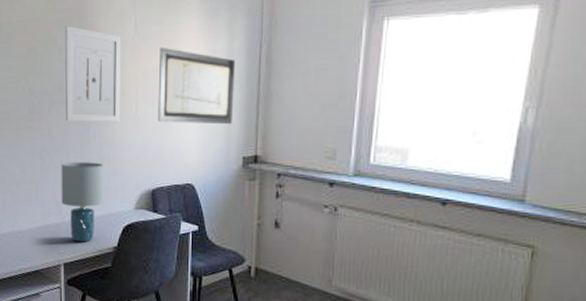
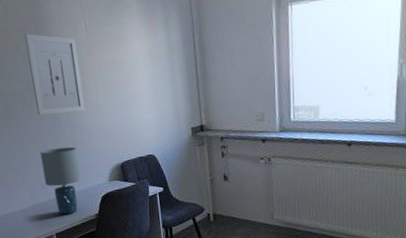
wall art: present [158,46,236,125] -> none [110,44,179,107]

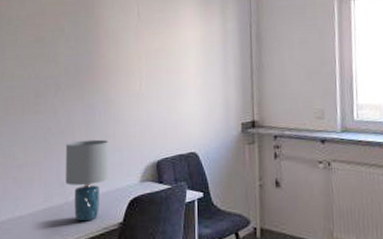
wall art: present [24,33,86,116] -> none [71,17,126,103]

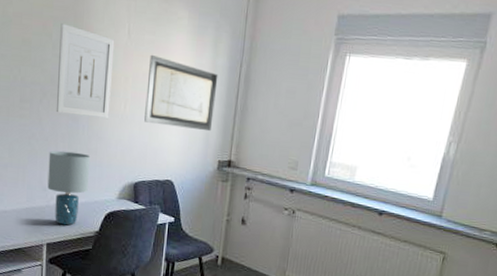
wall art: none [71,17,126,103] -> present [56,23,115,120]
wall art: none [160,30,230,97] -> present [144,54,218,132]

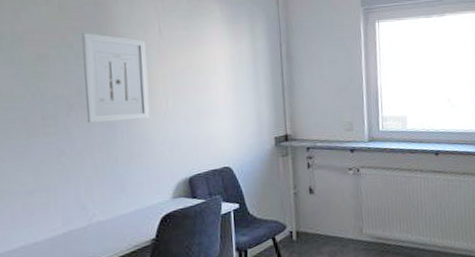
lamp: present [47,150,91,226] -> none [84,159,136,242]
wall art: present [144,54,218,132] -> none [186,48,262,115]

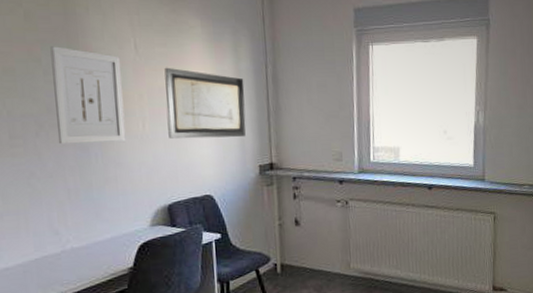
wall art: none [186,48,262,115] -> present [164,67,246,139]

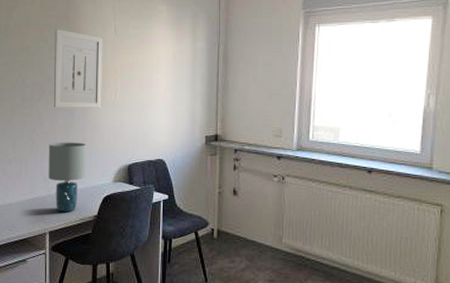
lamp: none [56,183,113,270] -> present [48,142,87,212]
wall art: present [164,67,246,139] -> none [134,46,199,110]

